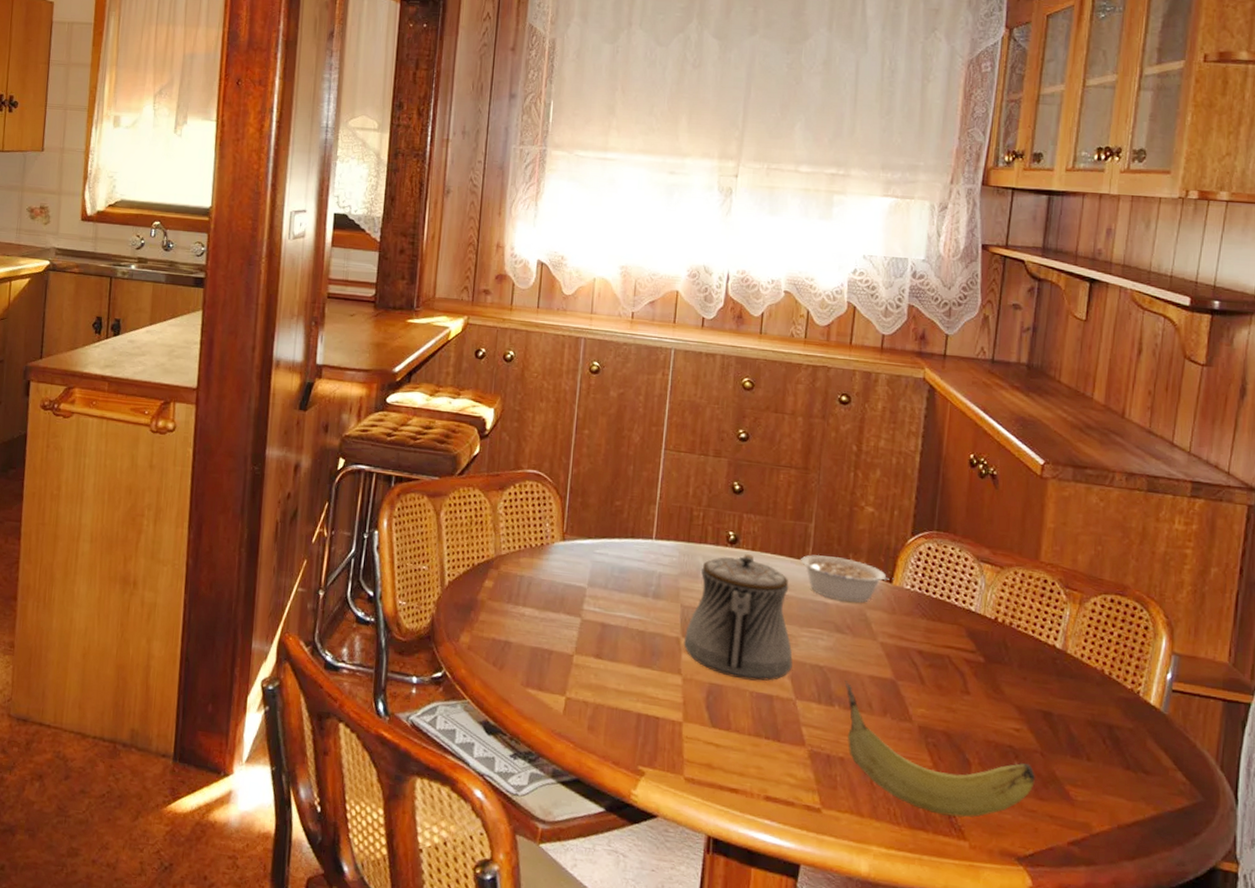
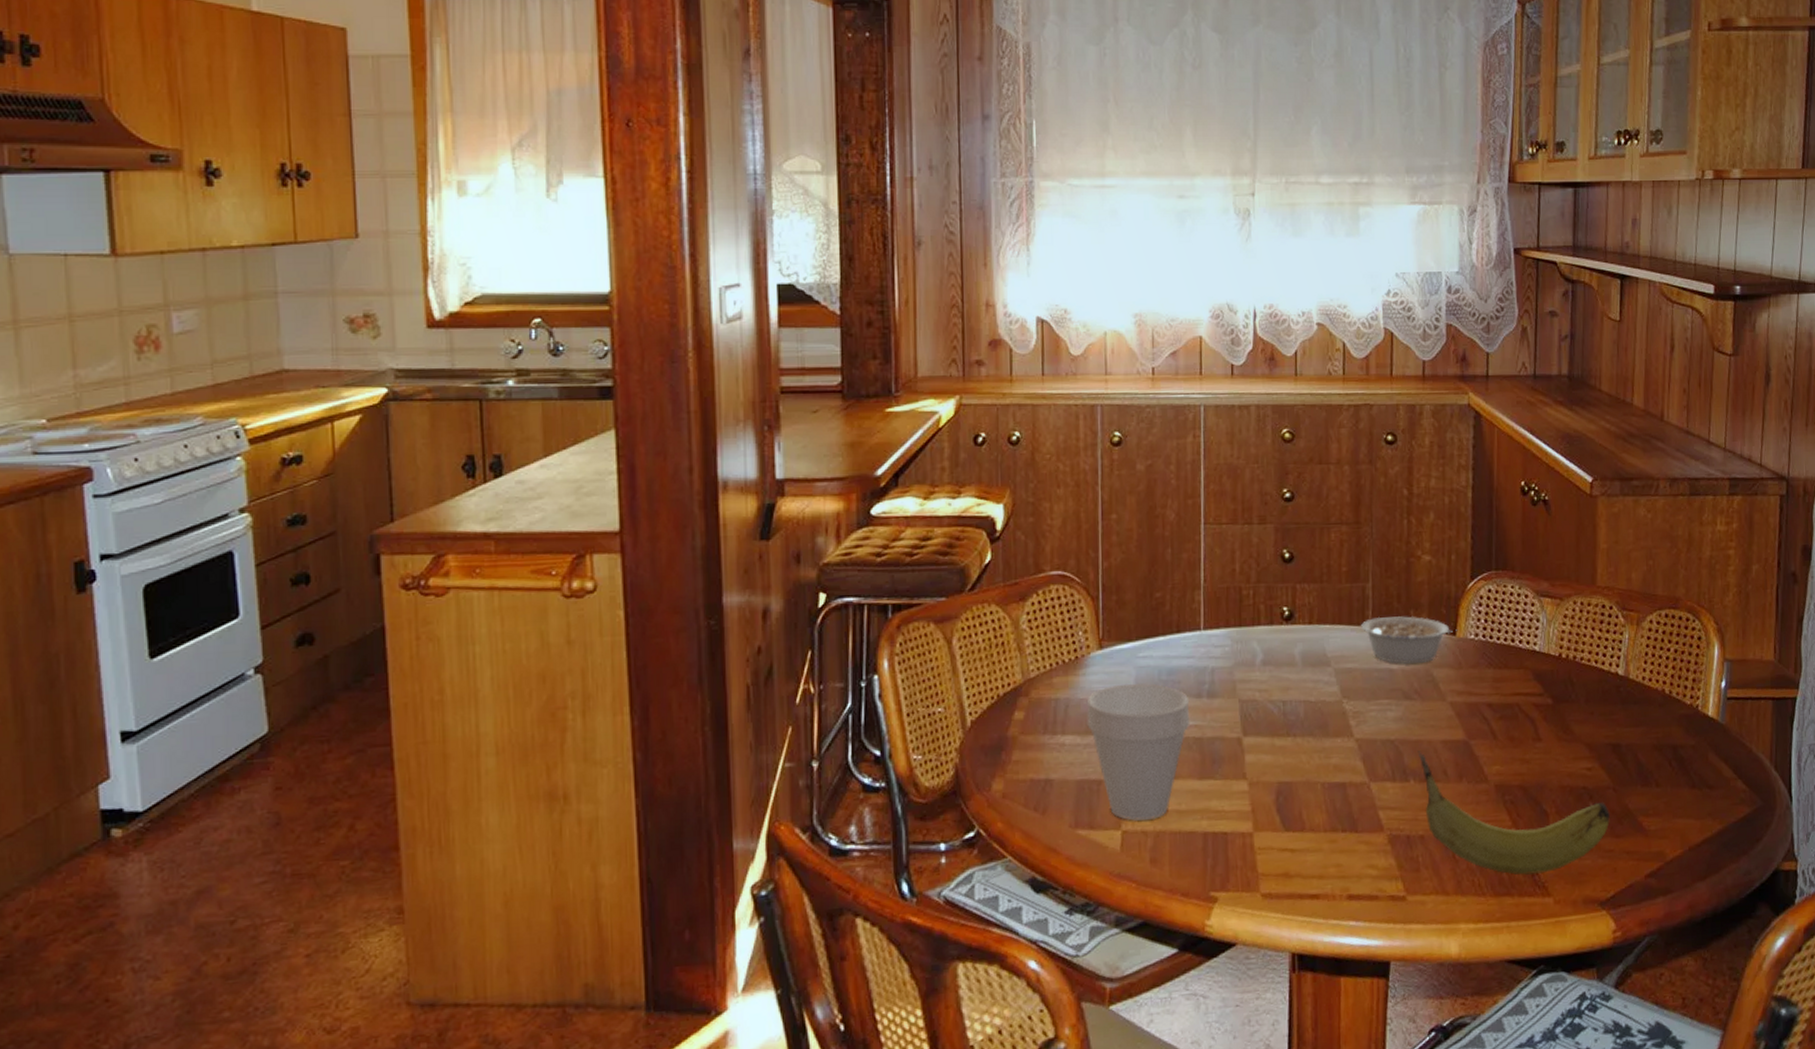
cup: none [545,573,637,693] -> present [1086,683,1190,821]
teapot: present [683,554,793,681] -> none [1245,629,1363,771]

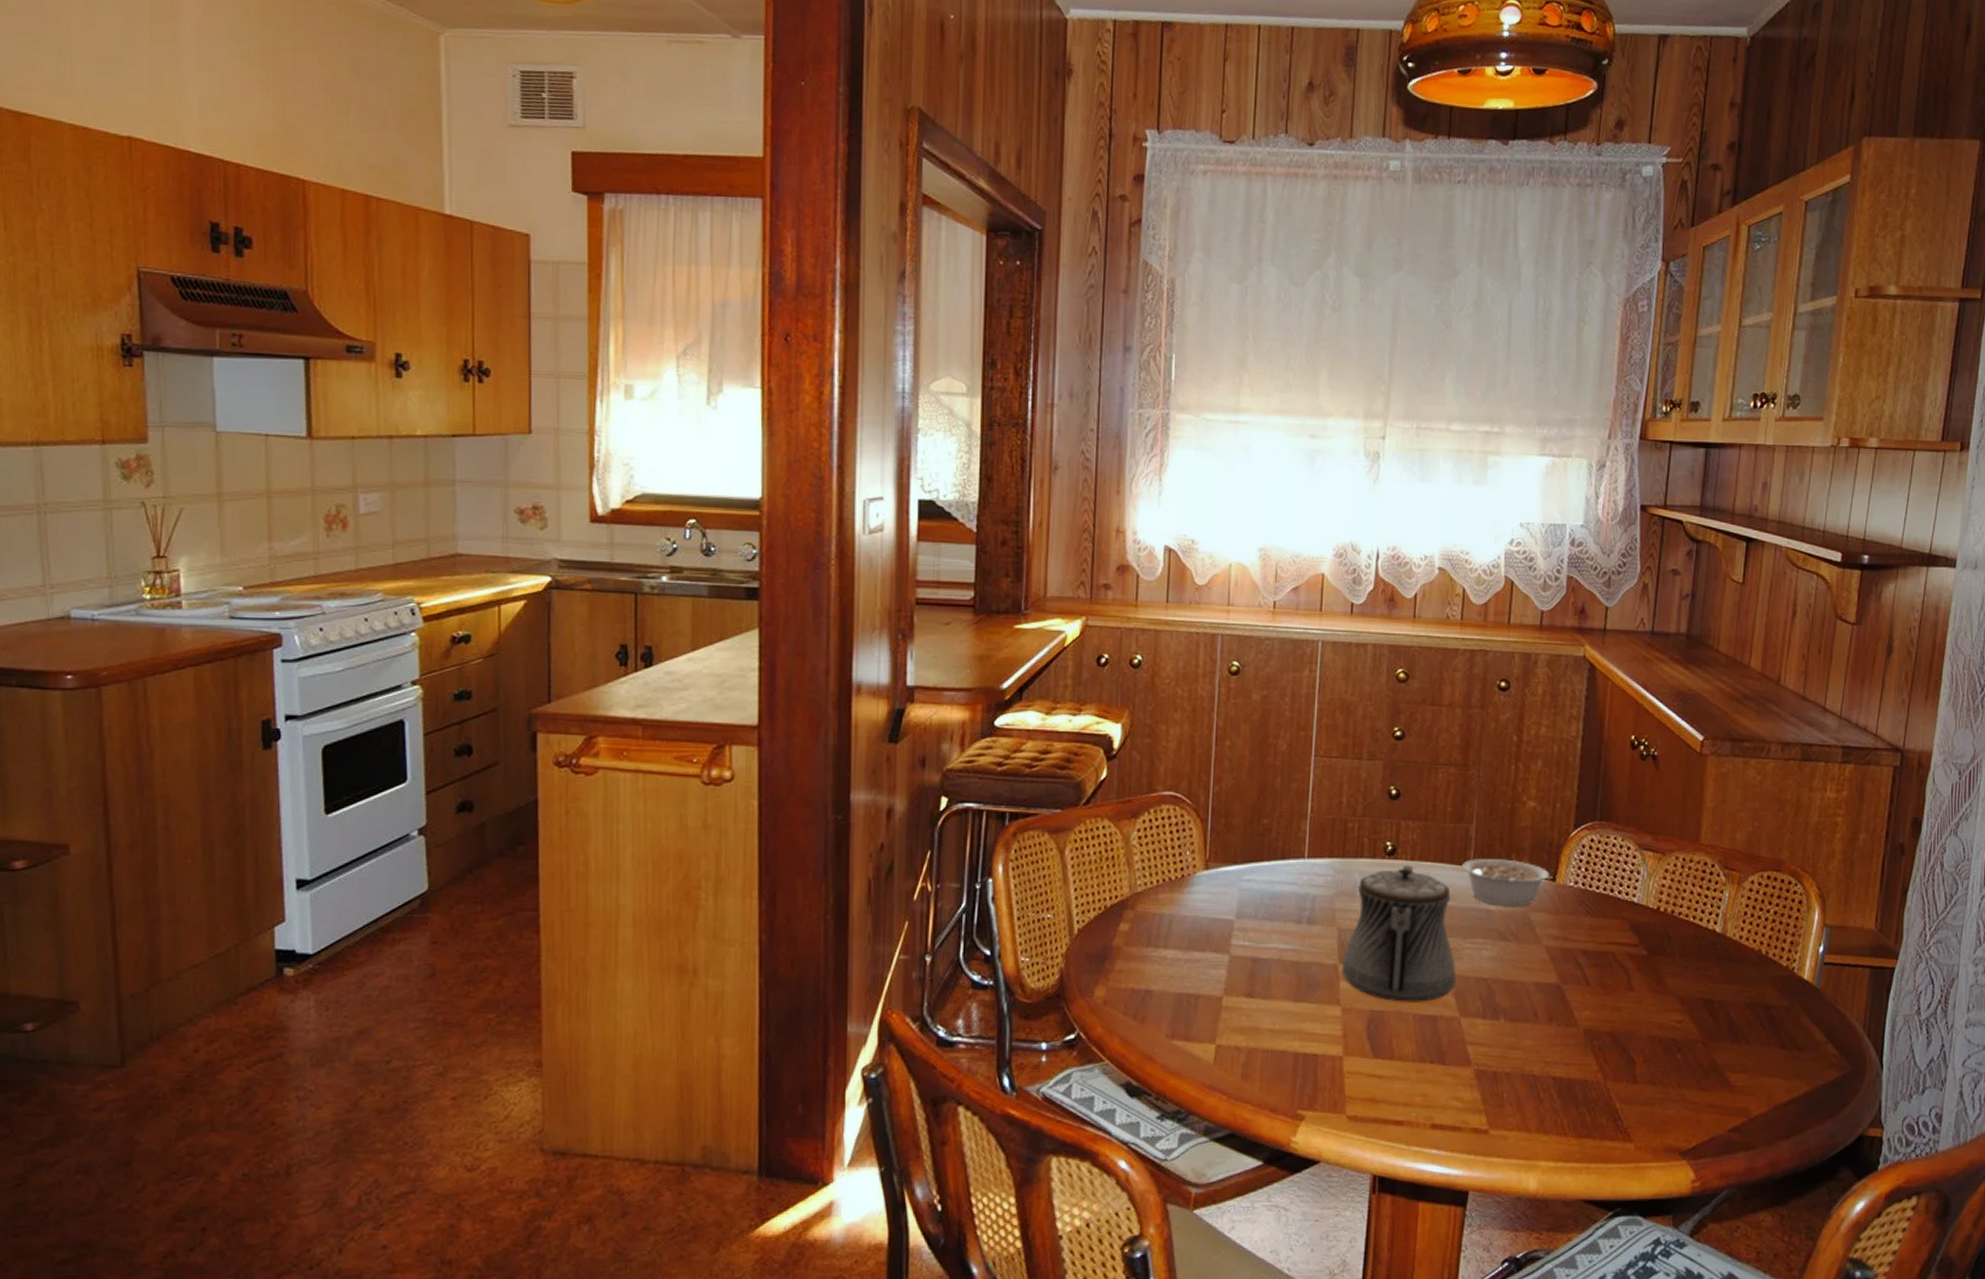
cup: present [1086,683,1190,821] -> none [1189,904,1290,1036]
teapot: none [1245,629,1363,771] -> present [1341,865,1456,1002]
fruit: present [1417,751,1610,875] -> none [1510,991,1697,1119]

